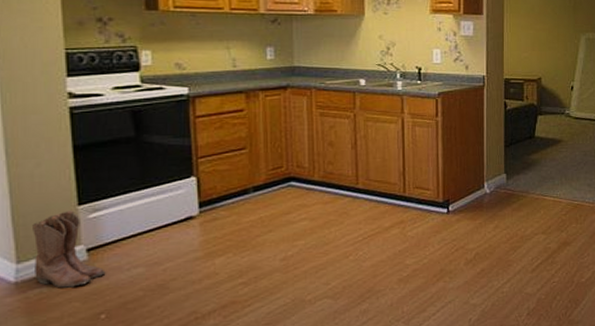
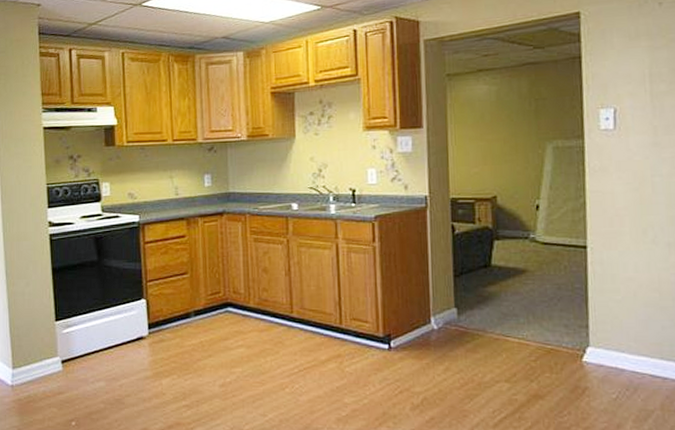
boots: present [33,210,106,288] -> none [24,325,76,394]

